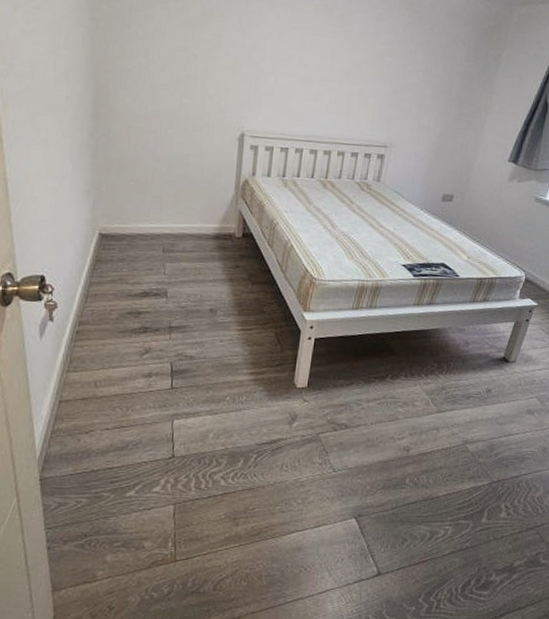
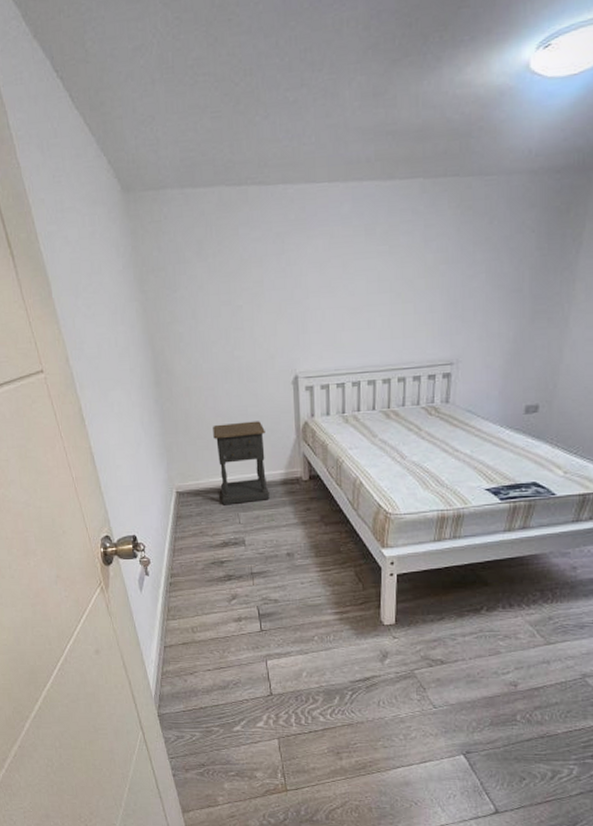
nightstand: none [148,169,204,254] -> present [213,421,270,505]

